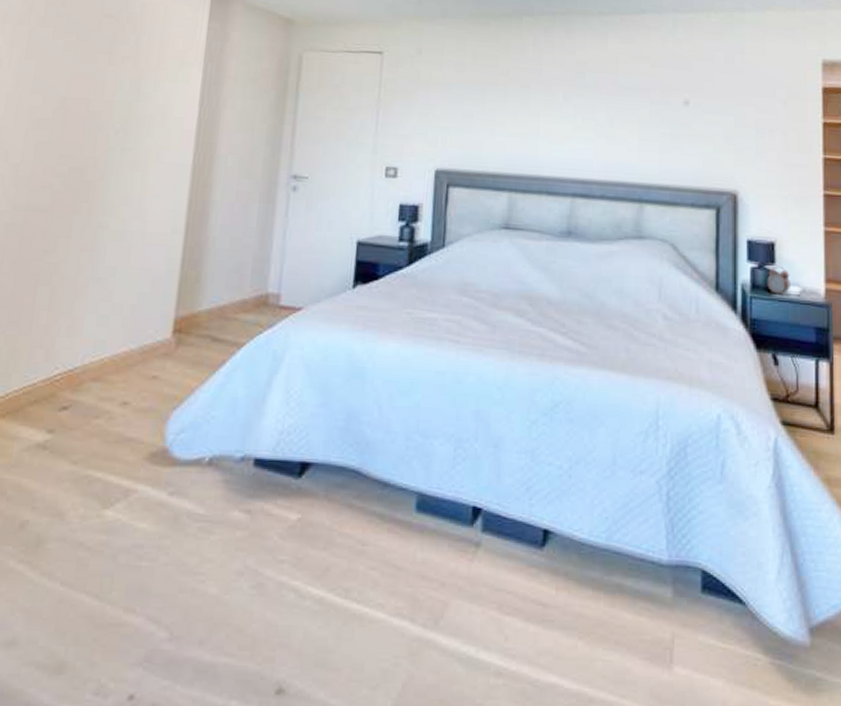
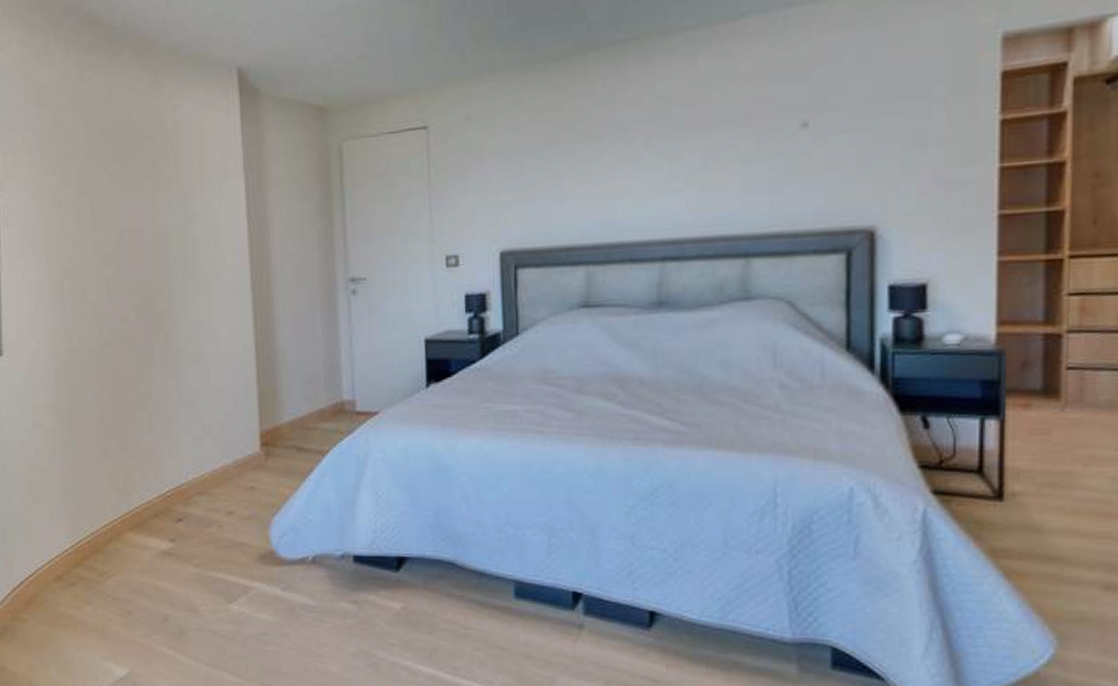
alarm clock: present [767,266,790,295] -> none [915,312,947,347]

